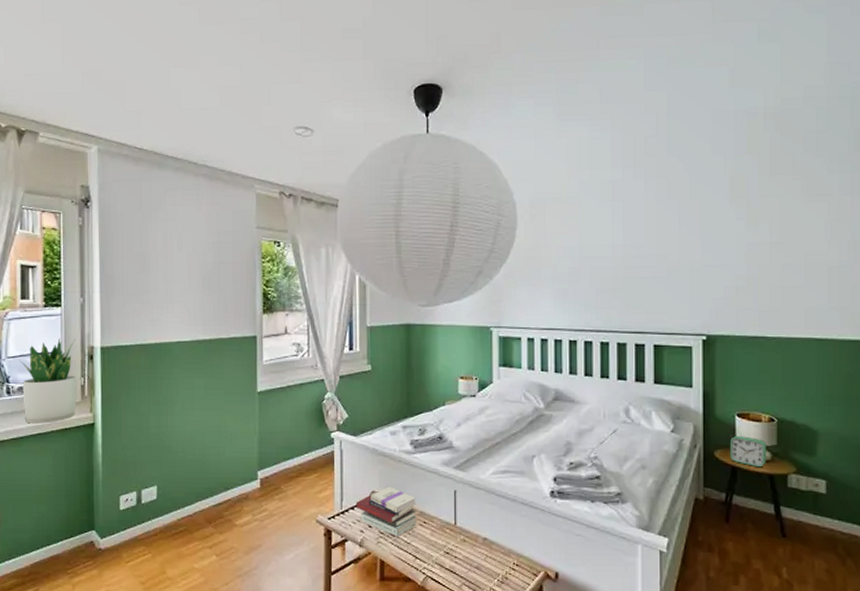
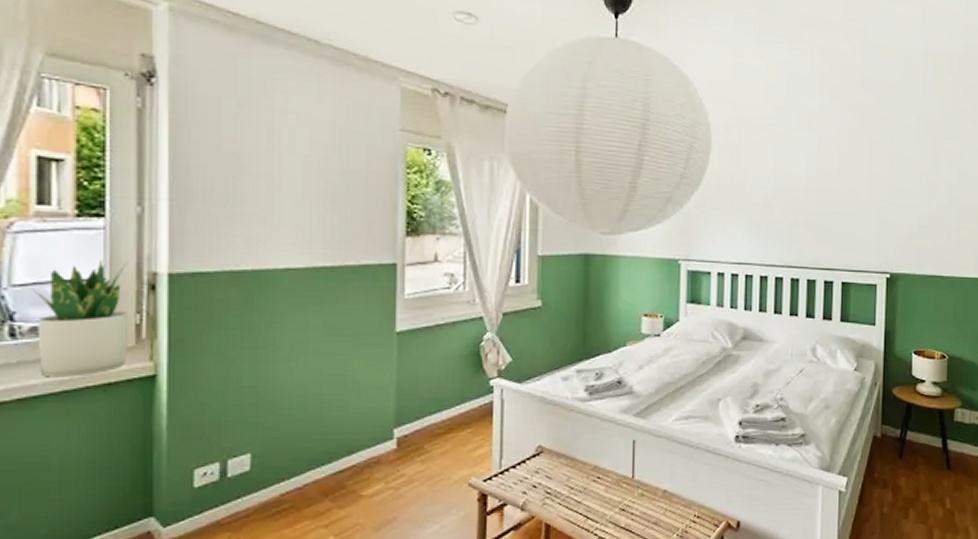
books: present [355,486,417,537] -> none [517,439,590,497]
alarm clock: present [729,436,766,468] -> none [905,373,937,403]

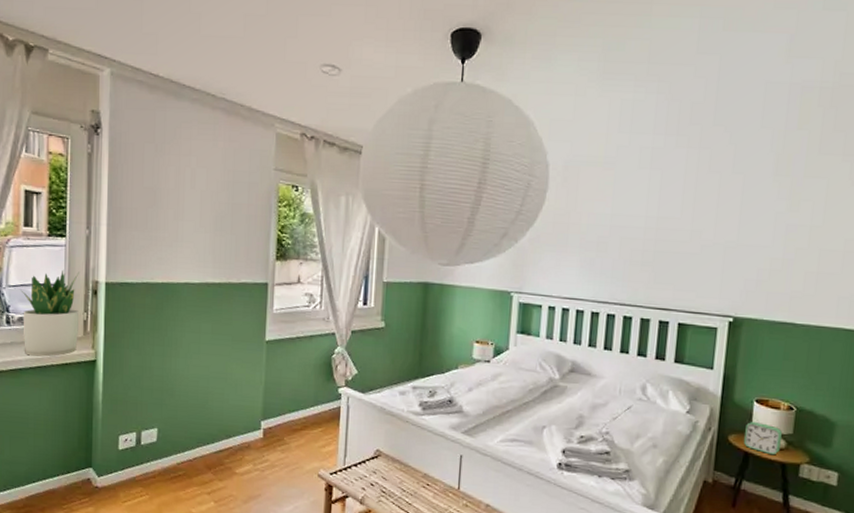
alarm clock: none [905,373,937,403] -> present [743,422,782,455]

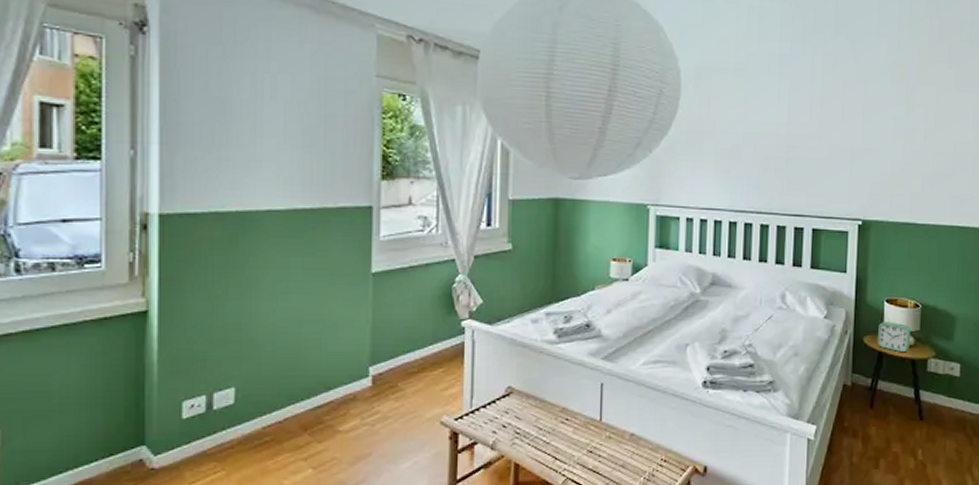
planter: present [21,269,79,357] -> none [36,200,122,311]

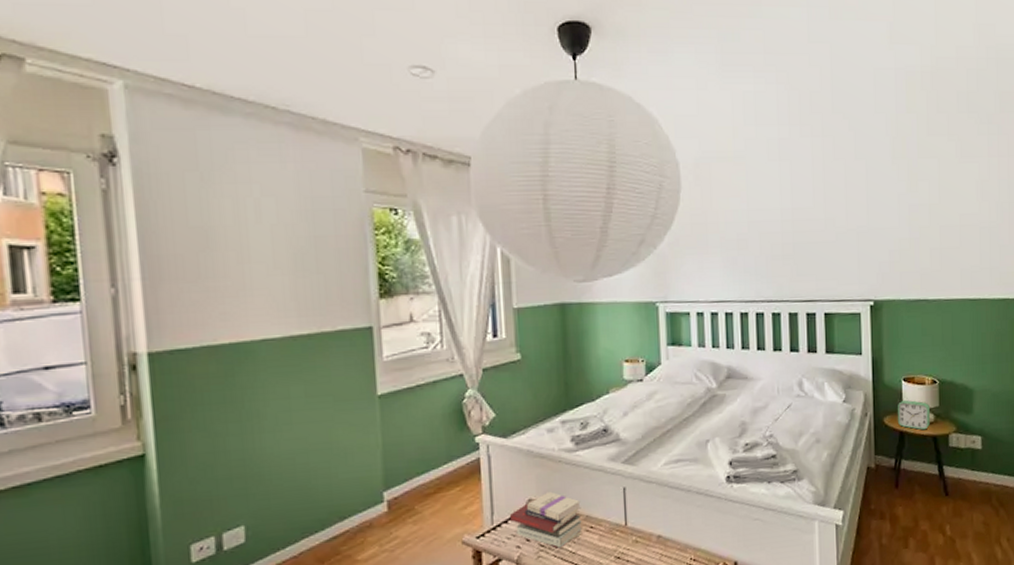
books: none [488,381,558,437] -> present [509,491,582,548]

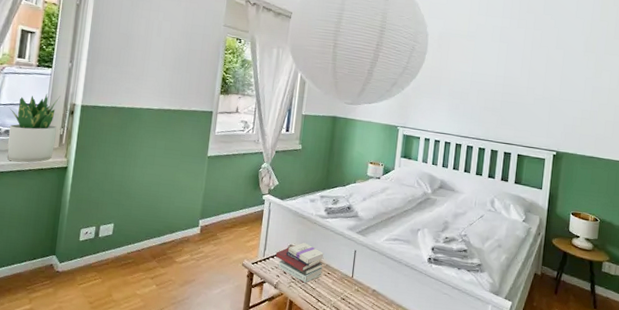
planter: none [17,343,115,464] -> present [7,93,60,163]
alarm clock: present [897,400,930,430] -> none [563,229,590,255]

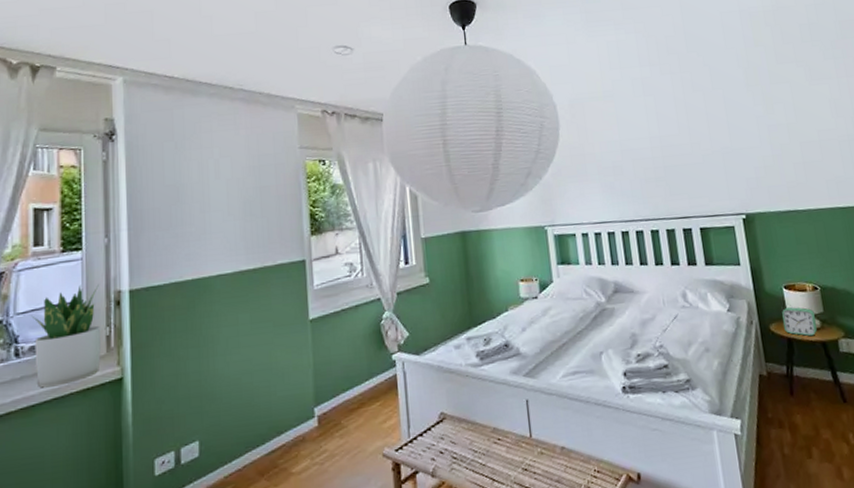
books: present [275,242,324,283] -> none [424,405,491,461]
alarm clock: none [563,229,590,255] -> present [782,307,817,337]

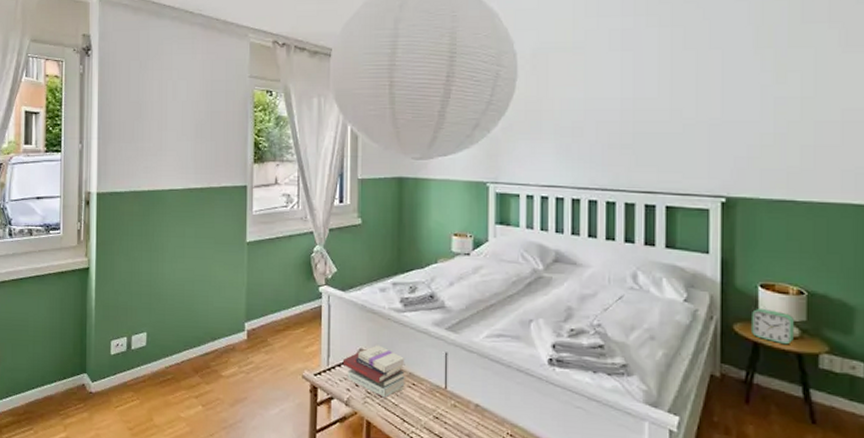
planter: present [31,284,101,388] -> none [21,182,73,266]
books: none [424,405,491,461] -> present [342,345,405,398]

